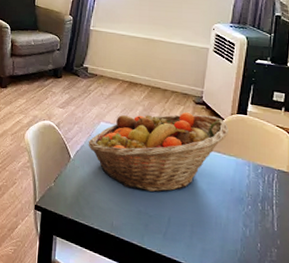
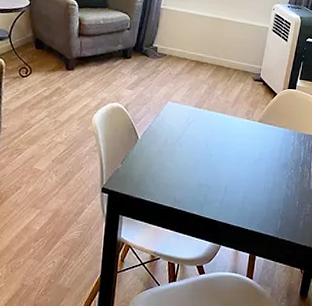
fruit basket: present [88,112,228,192] -> none [155,89,280,165]

